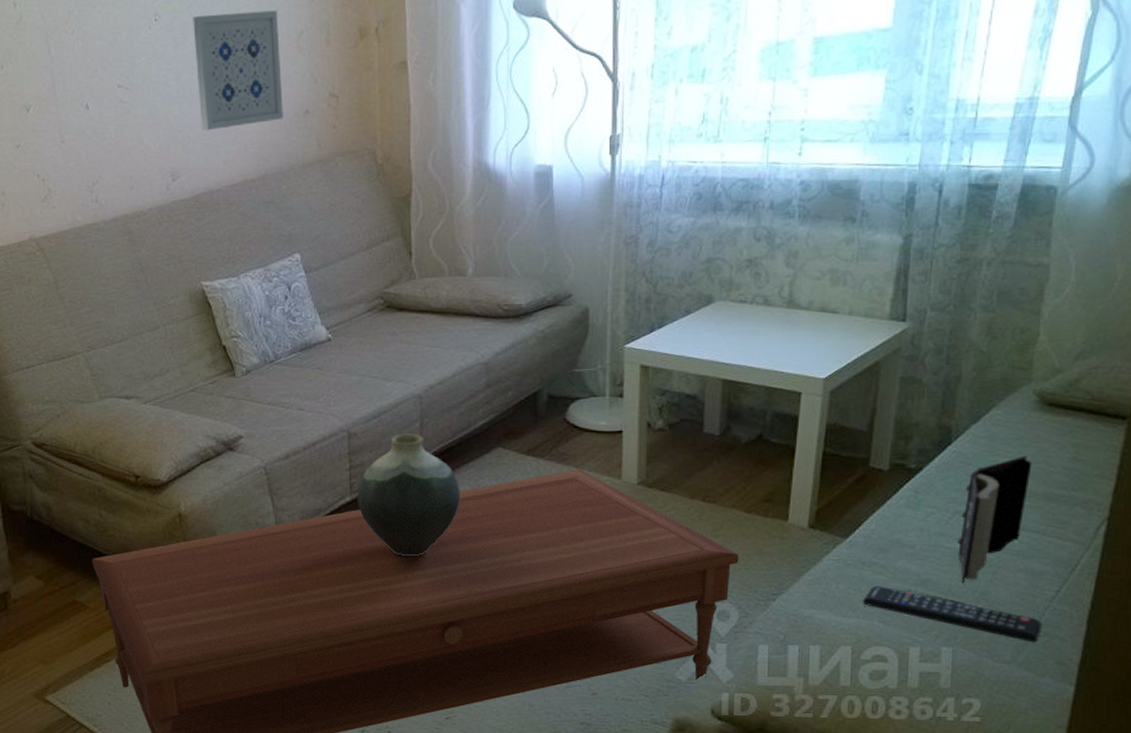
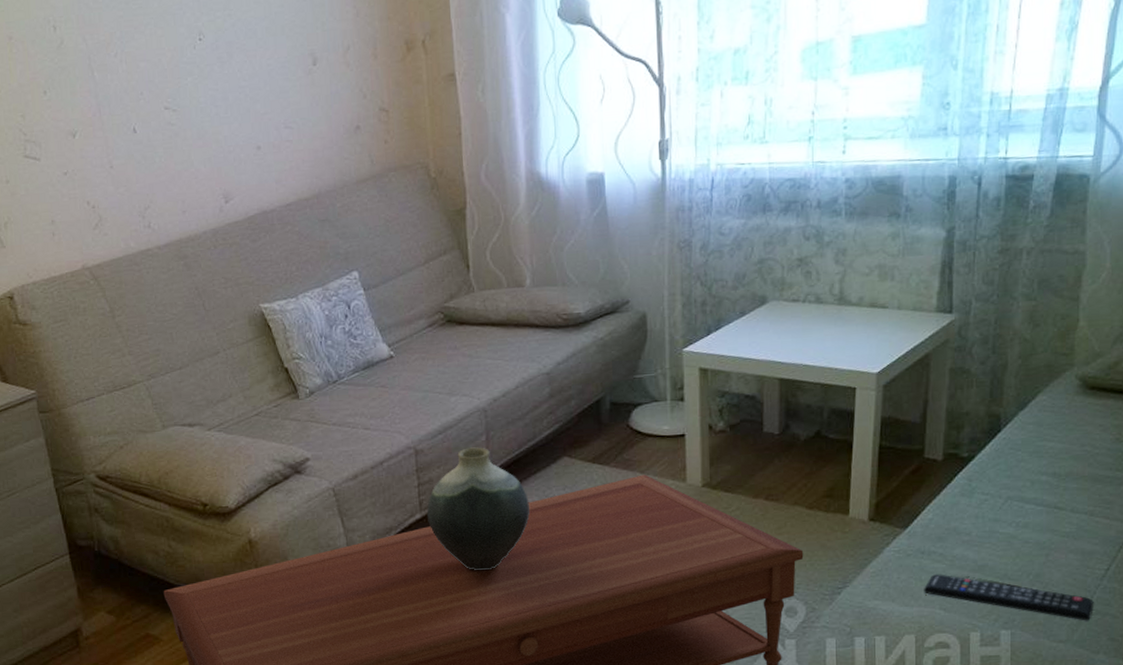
wall art: present [193,10,283,131] -> none [238,25,334,151]
book: present [957,455,1032,584] -> none [1010,439,1078,568]

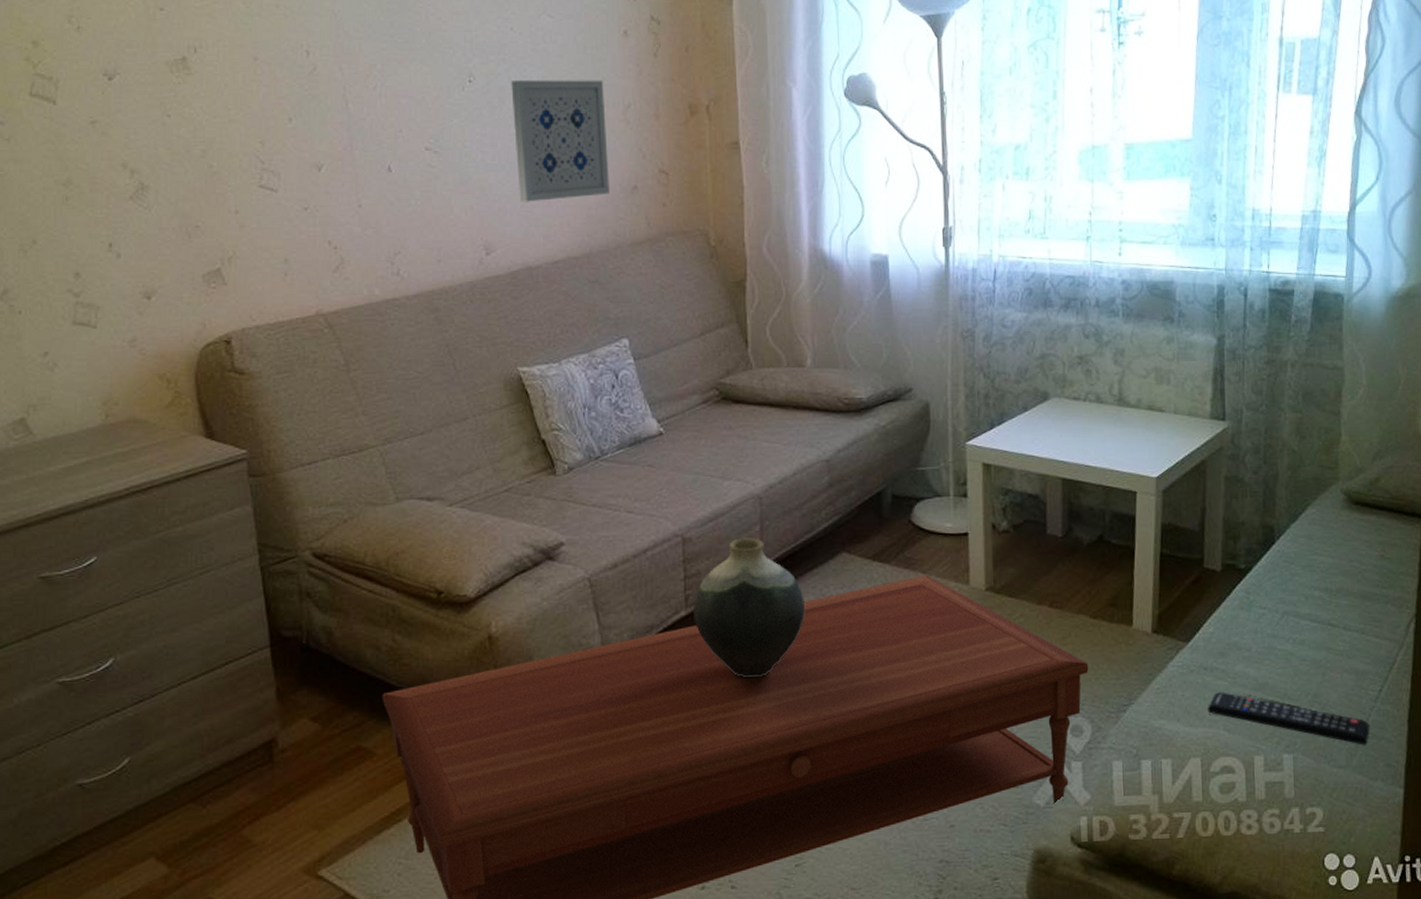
wall art: none [238,25,334,151] -> present [511,79,610,202]

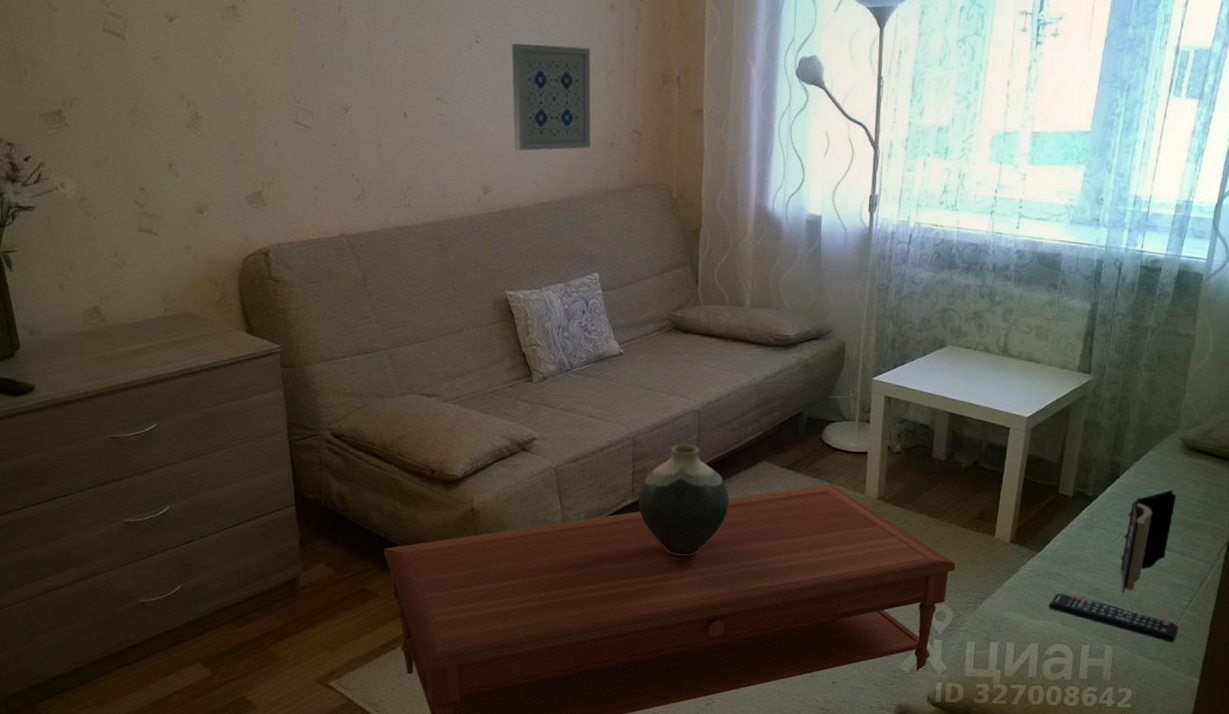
book: none [1288,554,1347,687] -> present [1120,489,1177,593]

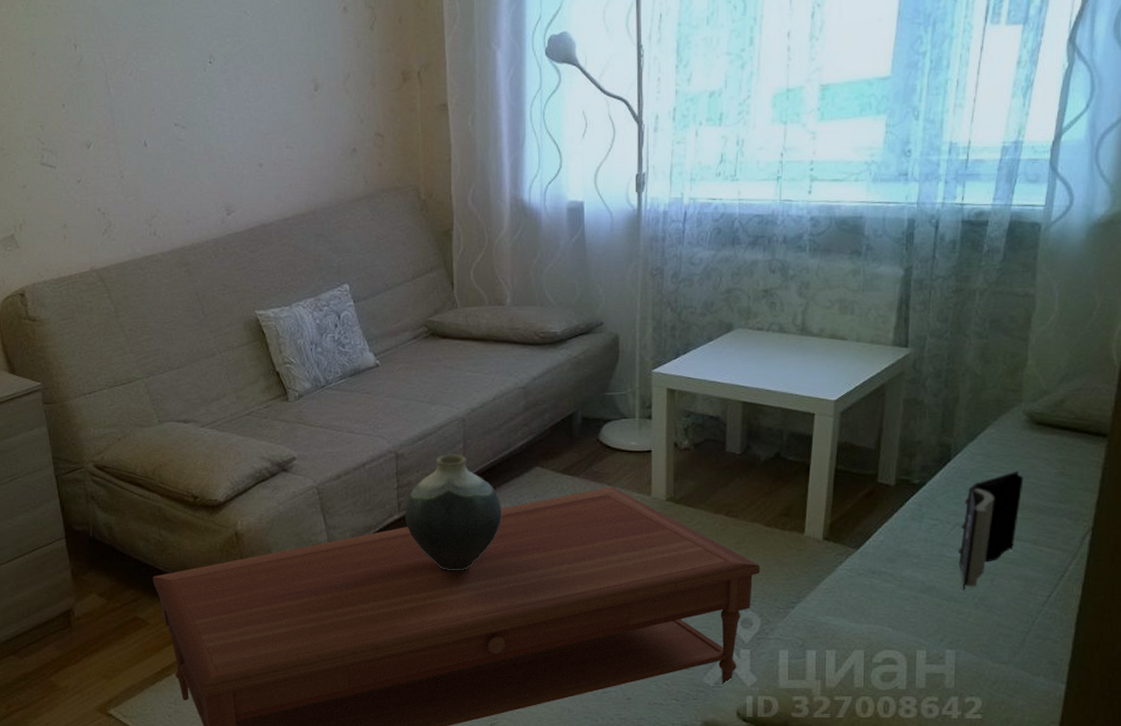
wall art: present [511,43,591,151] -> none [245,54,332,168]
remote control: present [1048,593,1178,643] -> none [874,593,1035,645]

